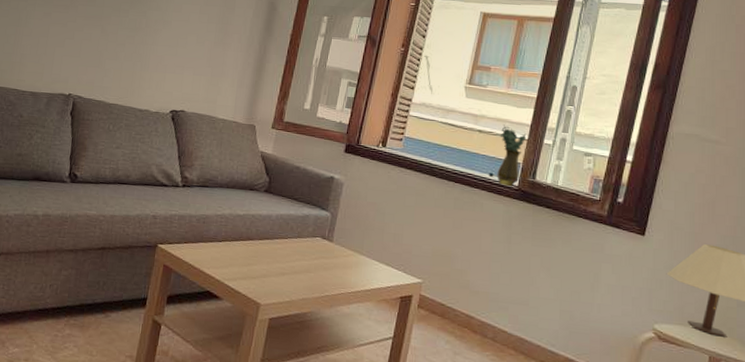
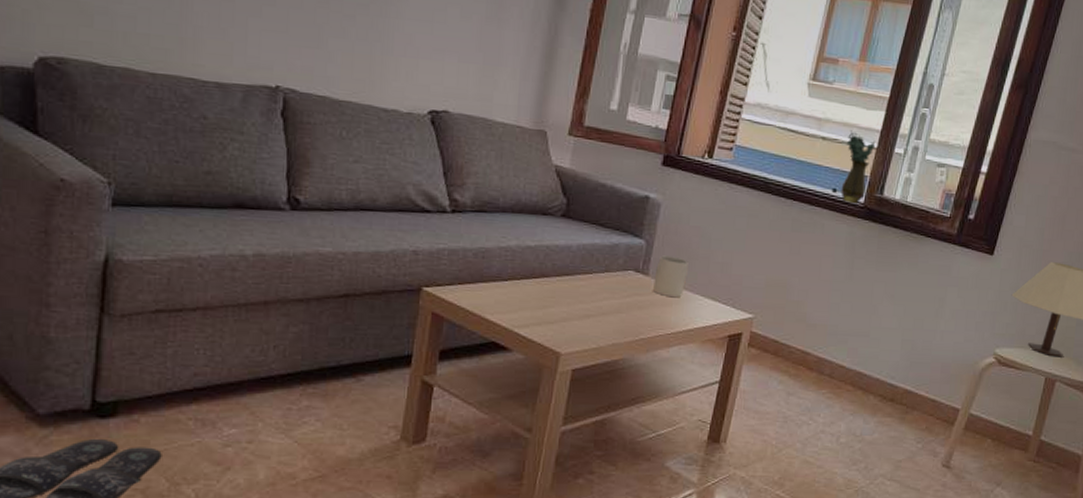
mug: none [337,226,366,262] -> present [653,255,688,298]

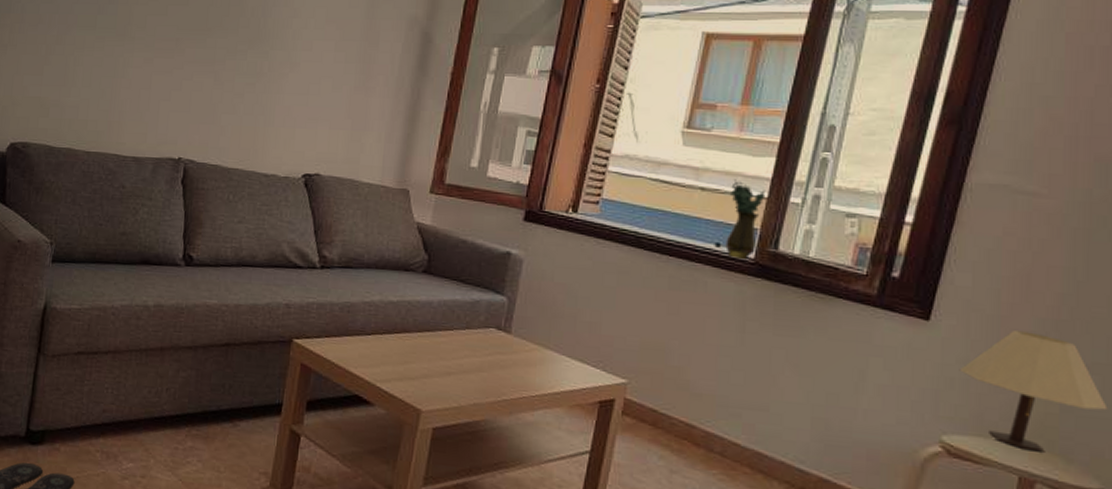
mug: present [653,255,688,298] -> none [516,313,553,358]

